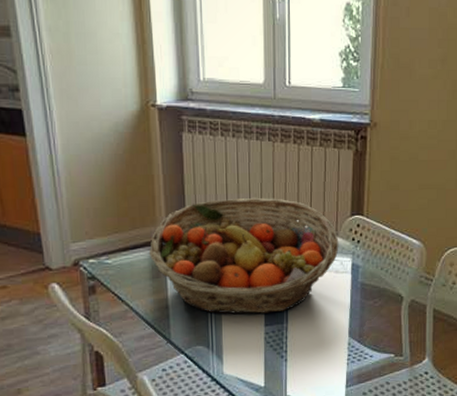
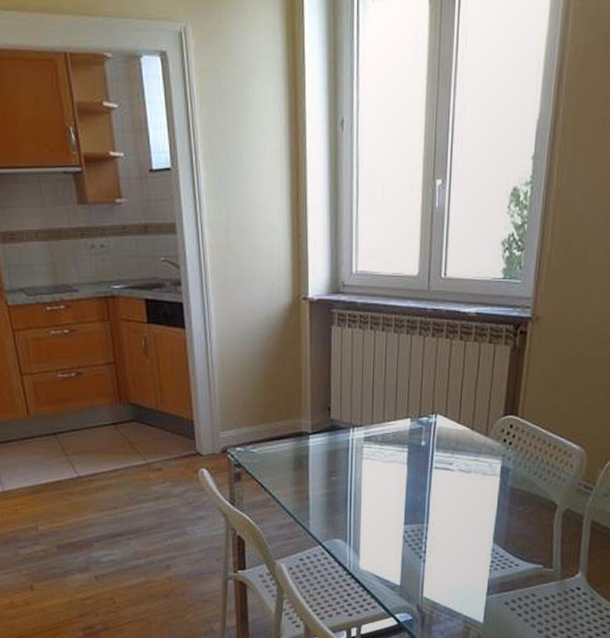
fruit basket: present [150,197,339,314] -> none [294,393,489,512]

